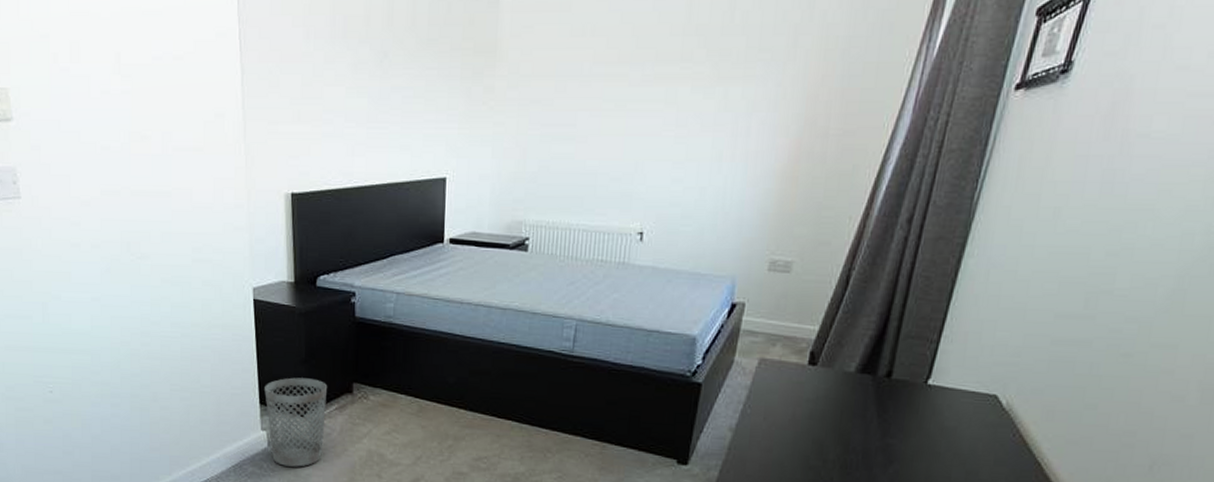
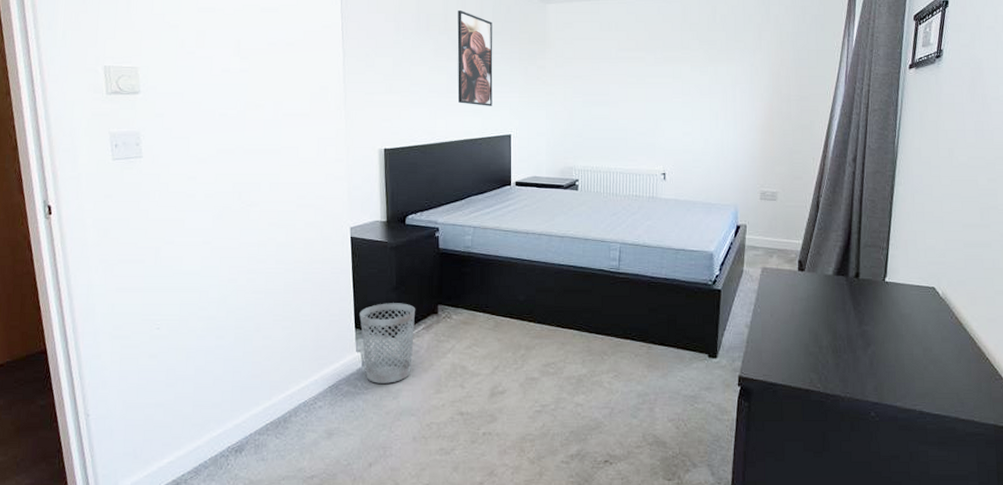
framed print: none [381,10,428,140] -> present [457,10,493,106]

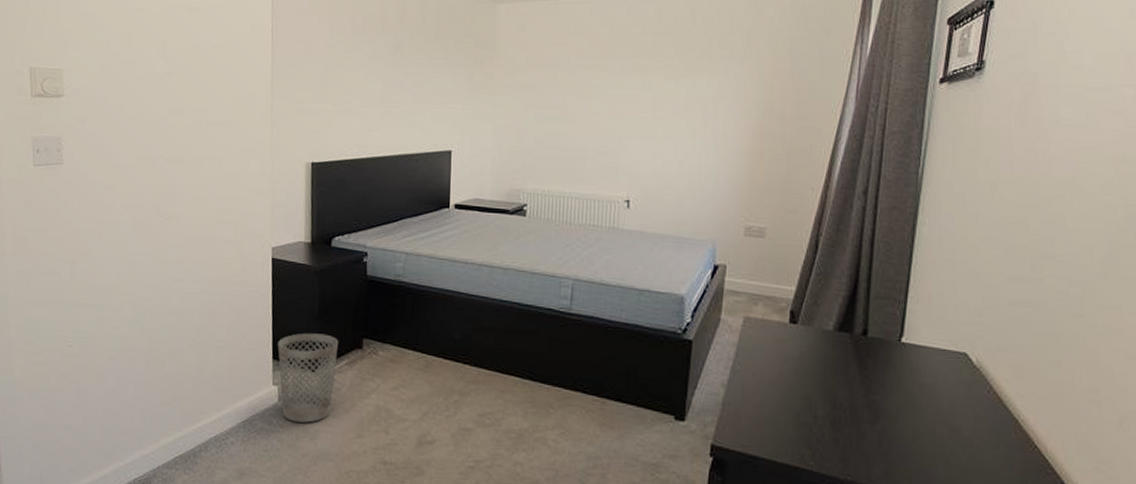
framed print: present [457,10,493,106] -> none [394,11,435,118]

